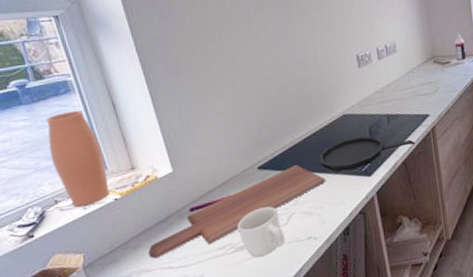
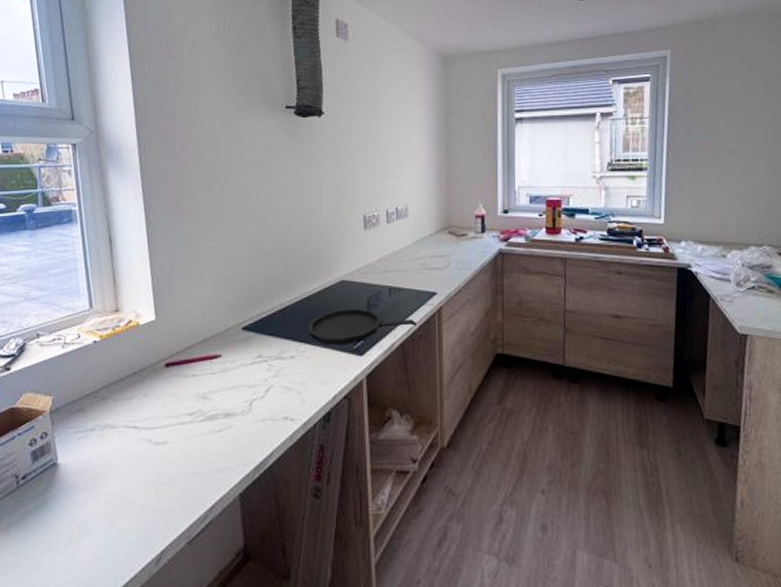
vase: present [46,110,110,207] -> none [41,241,92,344]
cutting board: present [148,165,326,259] -> none [116,331,313,414]
mug: present [237,206,285,257] -> none [210,374,259,431]

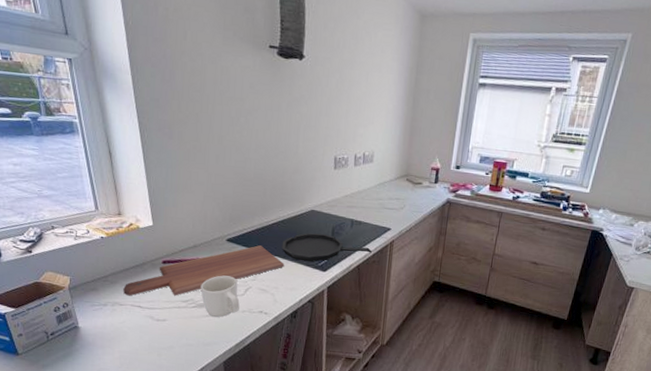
cutting board: none [116,331,313,414] -> present [123,245,285,296]
mug: none [210,374,259,431] -> present [200,275,240,317]

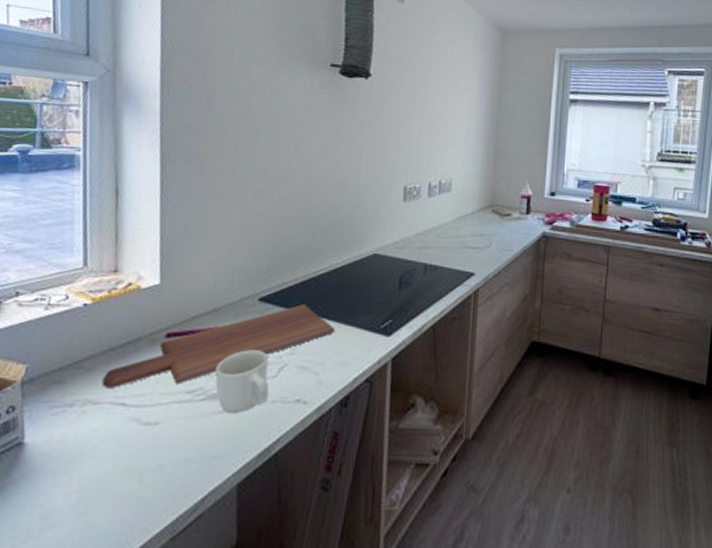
frying pan: present [281,233,372,262] -> none [332,283,451,324]

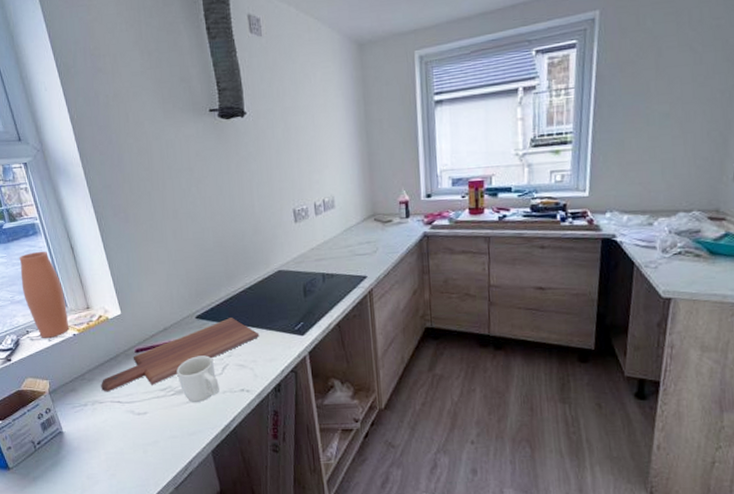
vase: none [27,190,89,305] -> present [19,251,70,338]

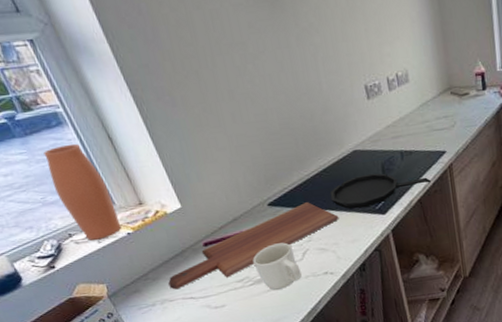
frying pan: none [253,293,350,328] -> present [329,173,431,209]

